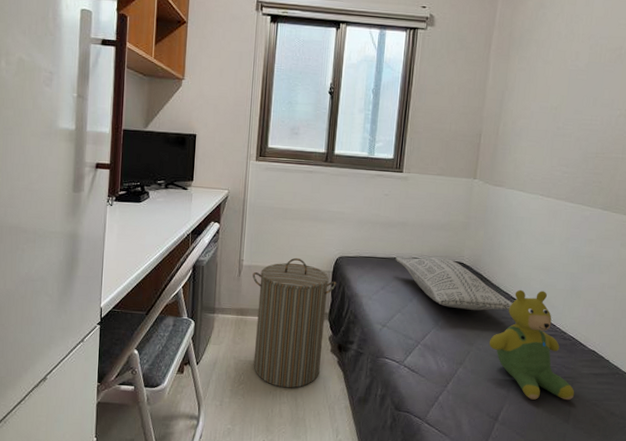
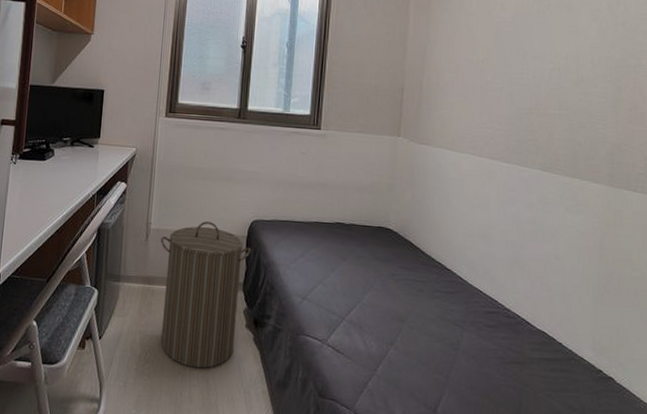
pillow: present [395,256,513,311] -> none [315,220,447,283]
teddy bear: present [488,289,575,401] -> none [422,259,525,390]

